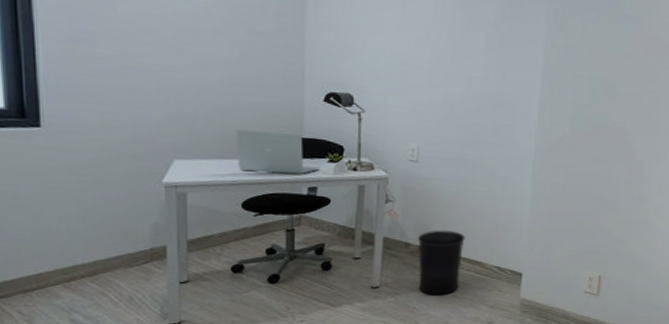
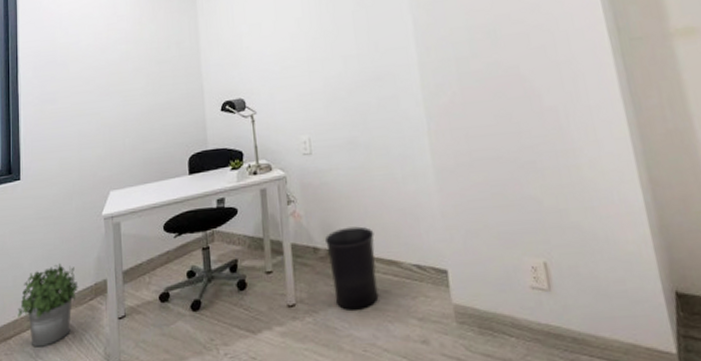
potted plant: none [41,224,129,302] -> present [18,263,79,347]
laptop: present [236,129,321,174] -> none [154,147,225,193]

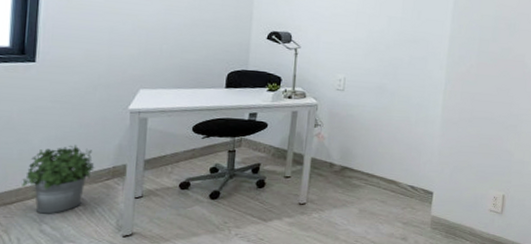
waste bin: present [324,226,379,310] -> none [340,151,383,212]

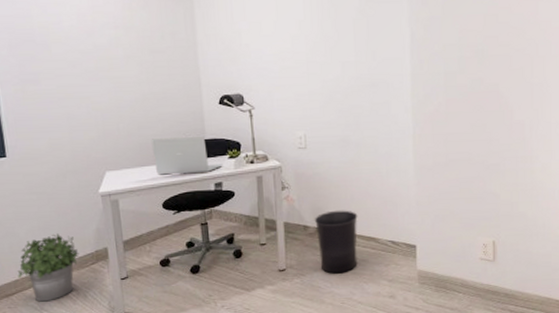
laptop: none [192,63,261,102] -> present [151,137,223,175]
waste bin: none [340,151,383,212] -> present [314,210,358,274]

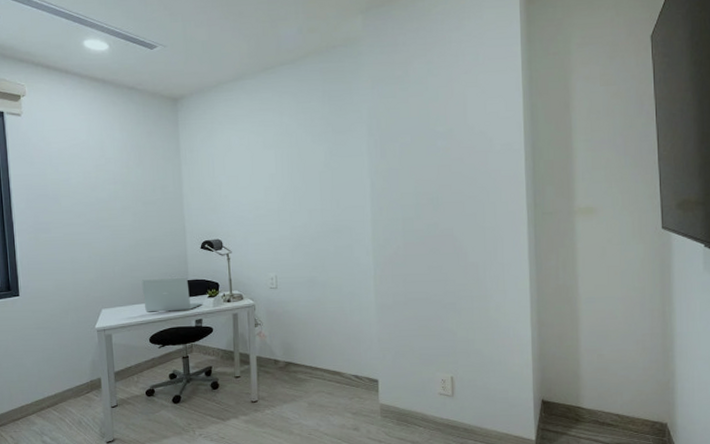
potted plant: present [17,233,79,302] -> none [23,364,77,427]
waste bin: present [314,210,358,274] -> none [284,345,324,406]

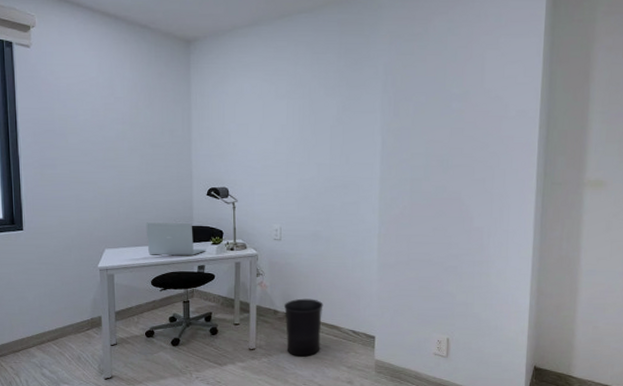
waste bin: none [284,345,324,406] -> present [283,298,323,357]

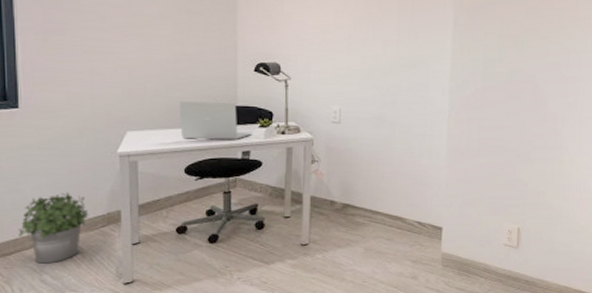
potted plant: none [24,300,77,360] -> present [18,192,89,264]
waste bin: present [283,298,323,357] -> none [342,187,387,251]

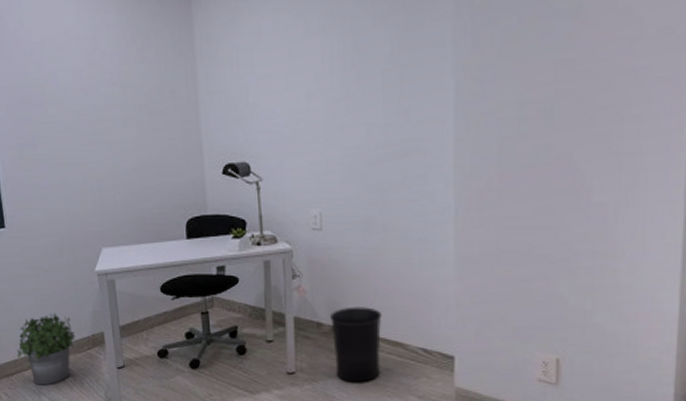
laptop: present [179,101,253,140] -> none [148,212,226,255]
waste bin: none [342,187,387,251] -> present [329,306,382,383]

